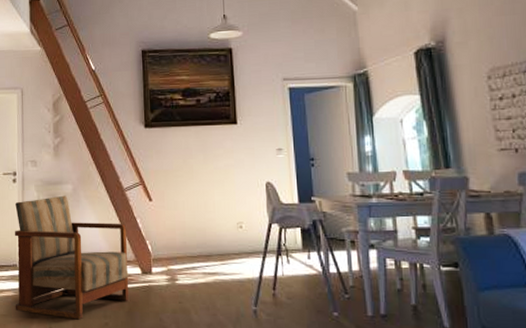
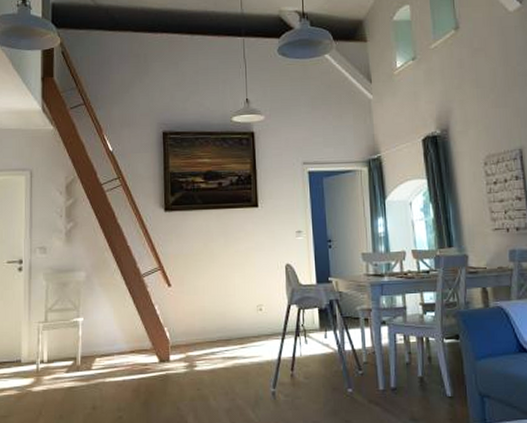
armchair: present [15,195,129,320] -> none [18,283,145,415]

